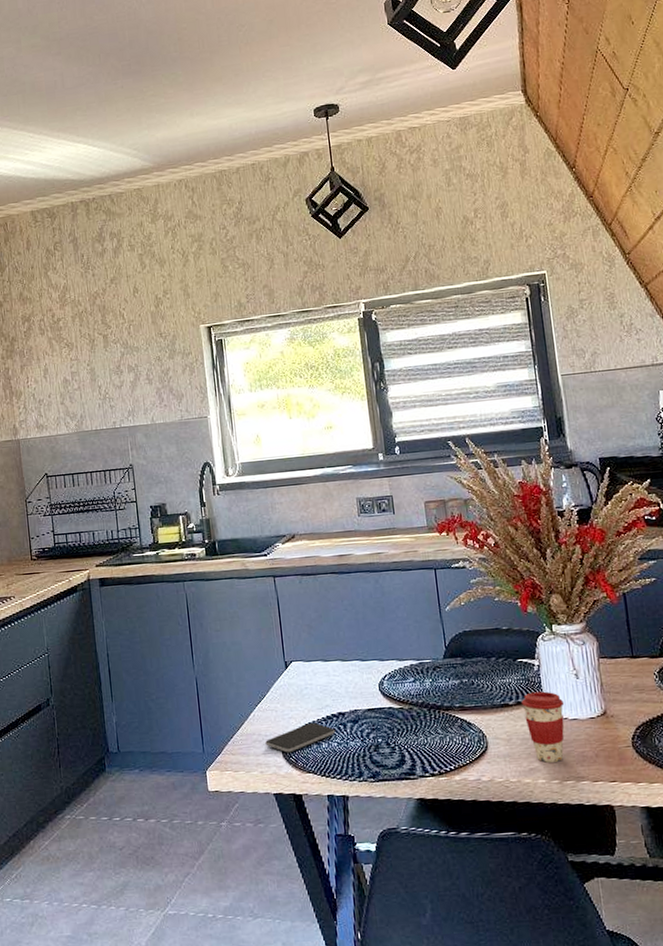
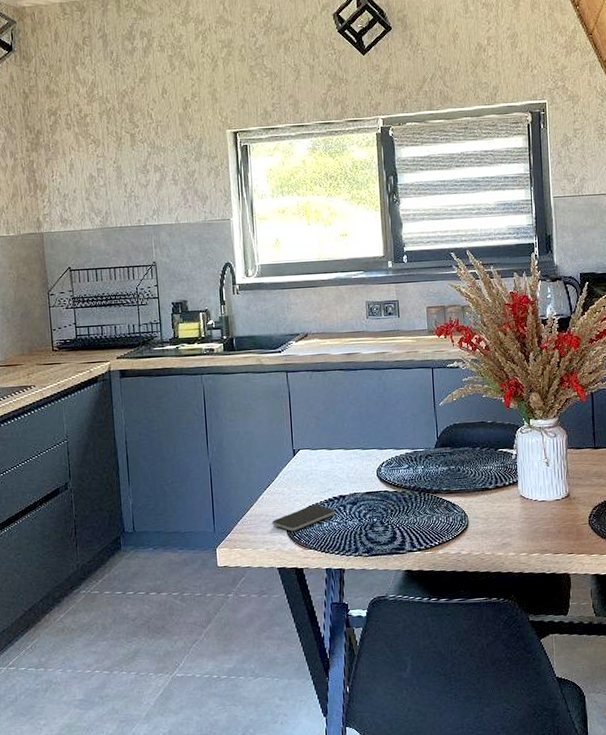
coffee cup: present [522,691,565,763] -> none [500,477,536,538]

